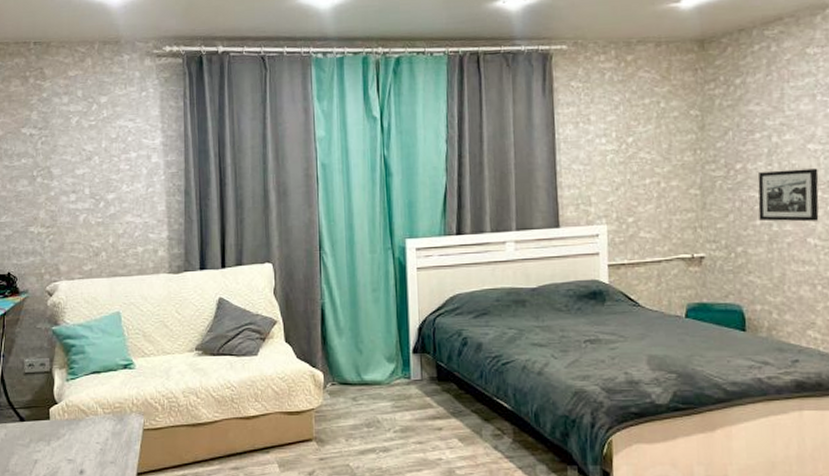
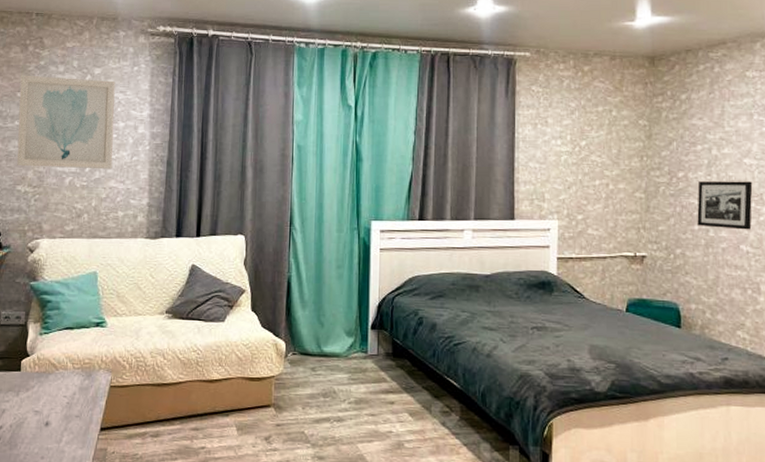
wall art: none [23,108,127,207] -> present [17,75,116,170]

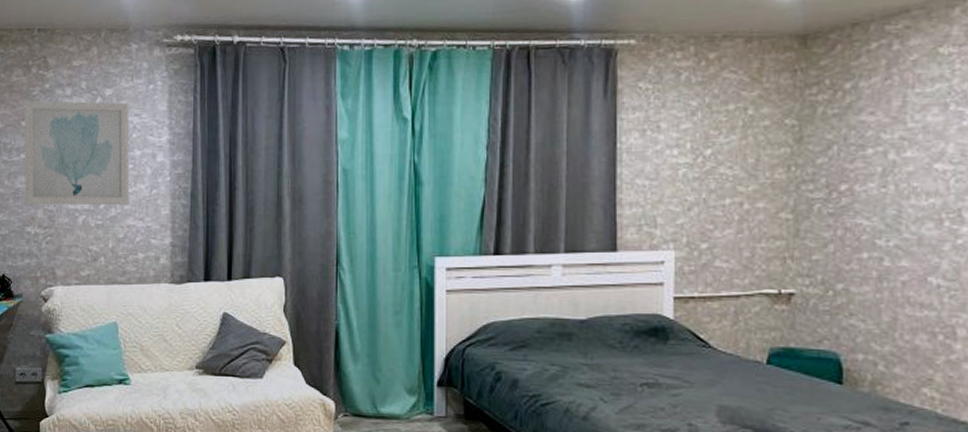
picture frame: present [697,181,753,230] -> none [866,193,947,257]

